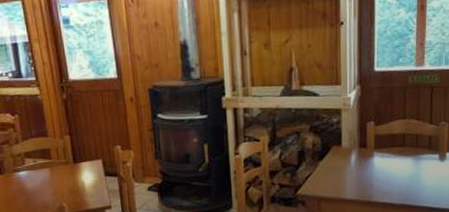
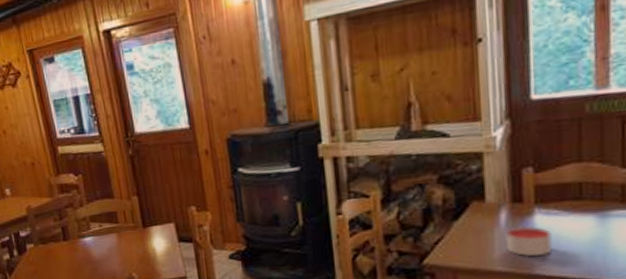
candle: none [354,165,384,189] -> present [505,225,552,257]

